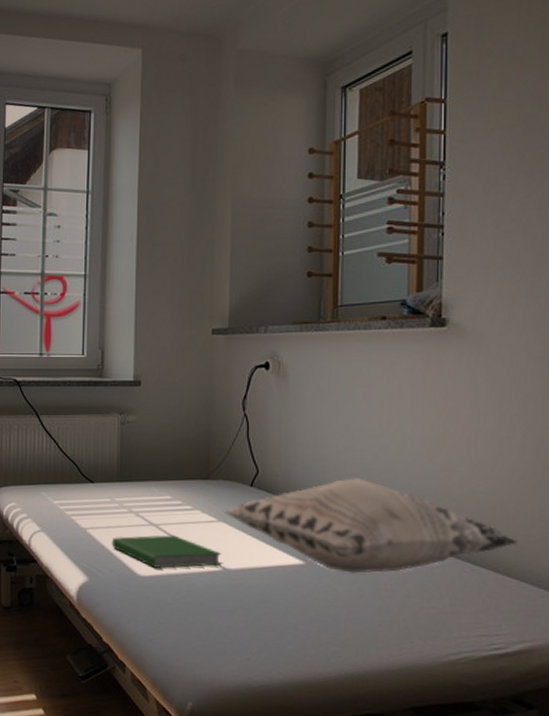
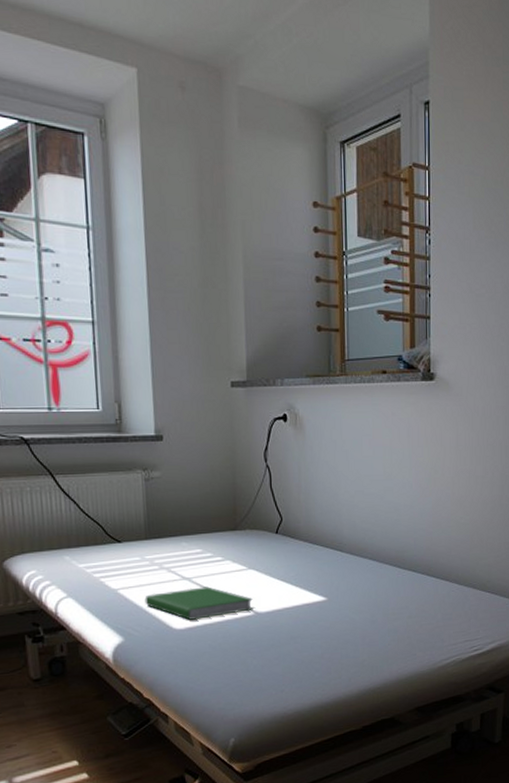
decorative pillow: present [223,478,520,573] -> none [252,519,491,603]

